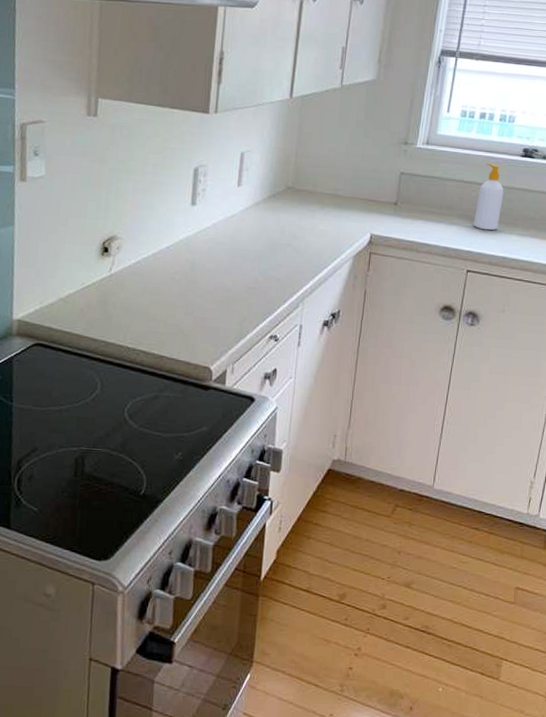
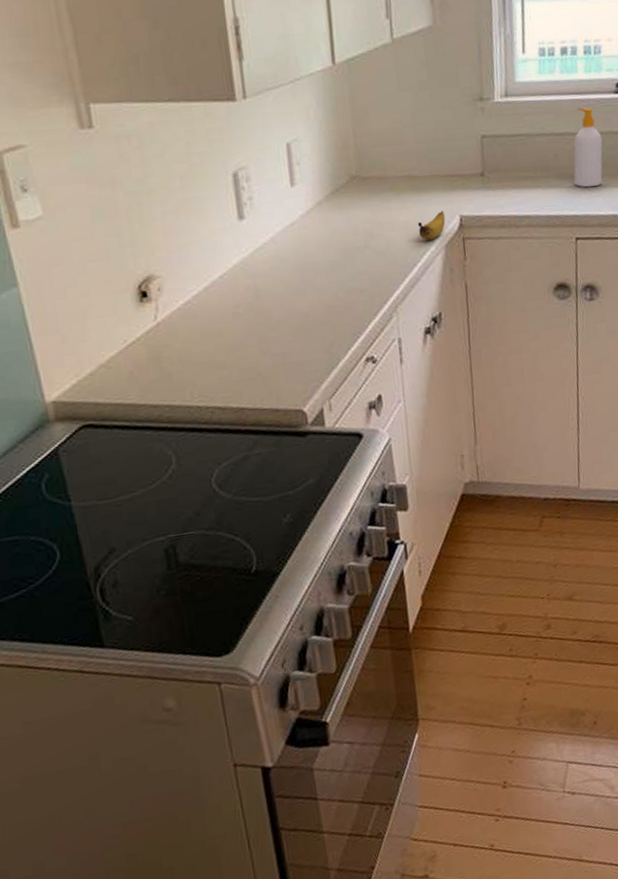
banana: none [334,227,358,249] -> present [417,211,445,240]

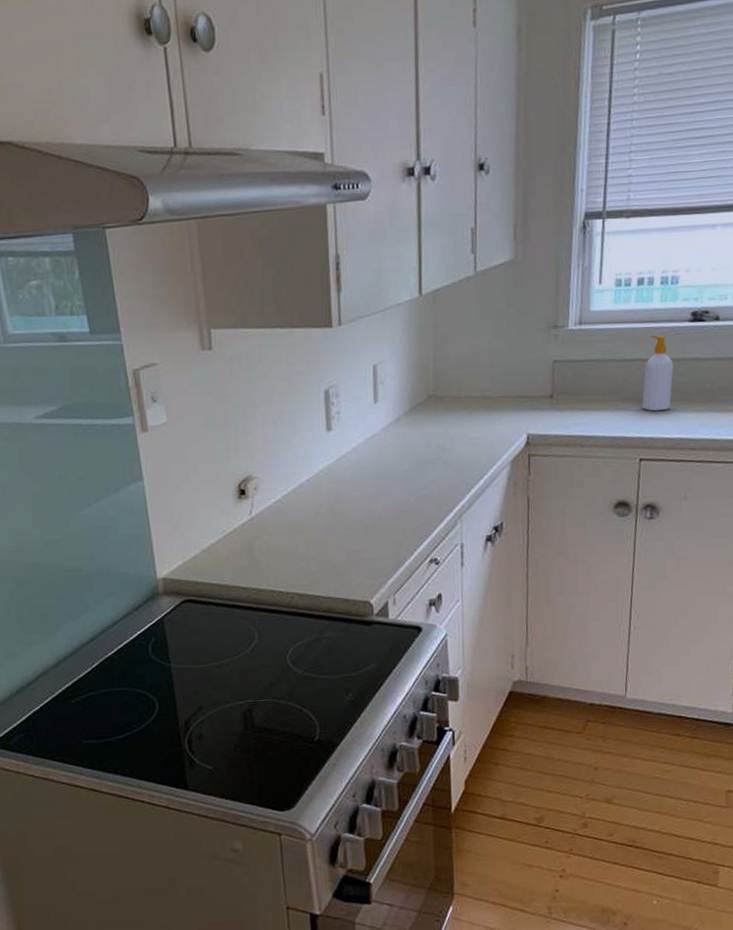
banana: present [417,211,445,240] -> none [486,429,513,456]

